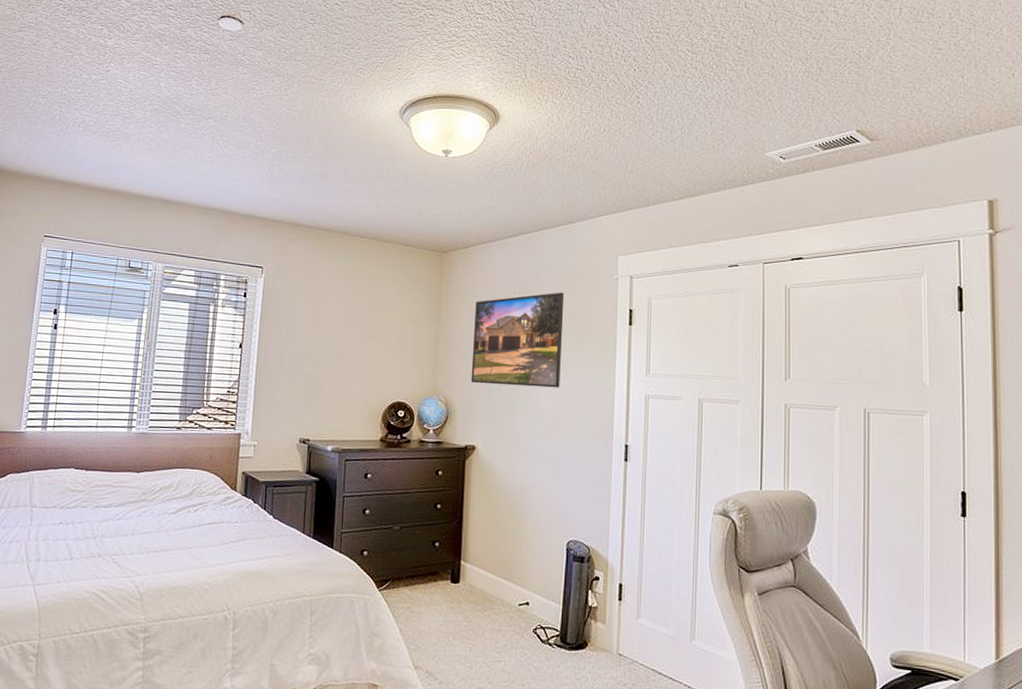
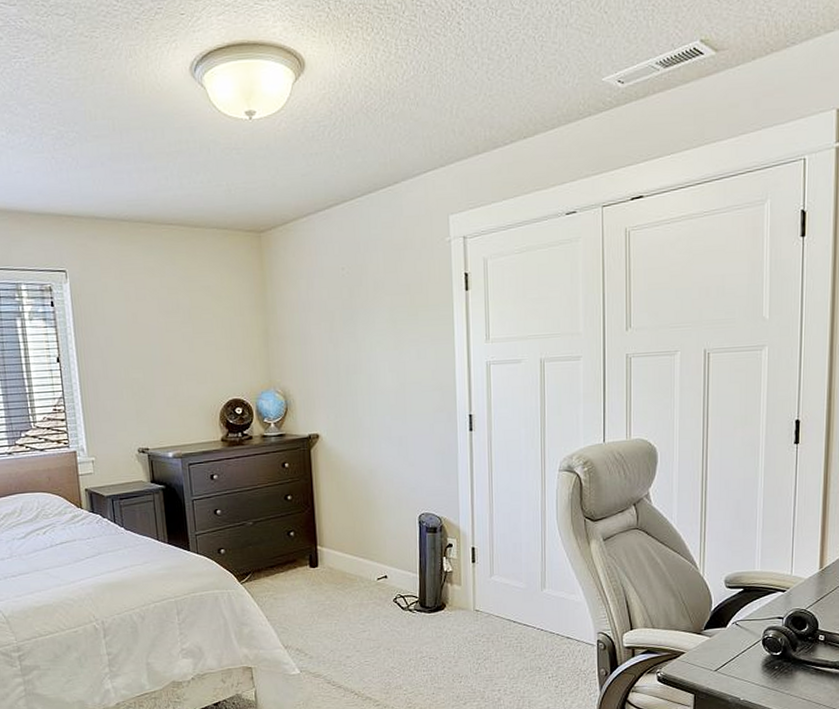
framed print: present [470,292,565,388] -> none [302,262,399,371]

